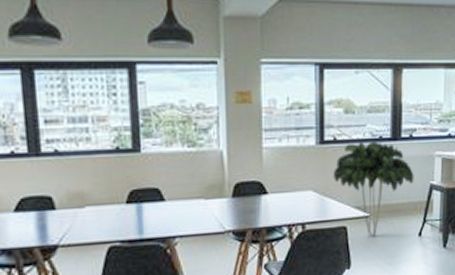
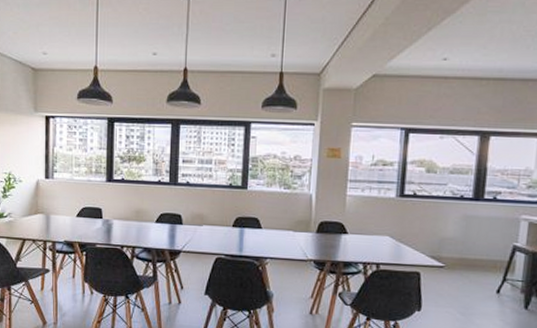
indoor plant: present [333,140,414,237] -> none [410,197,496,286]

